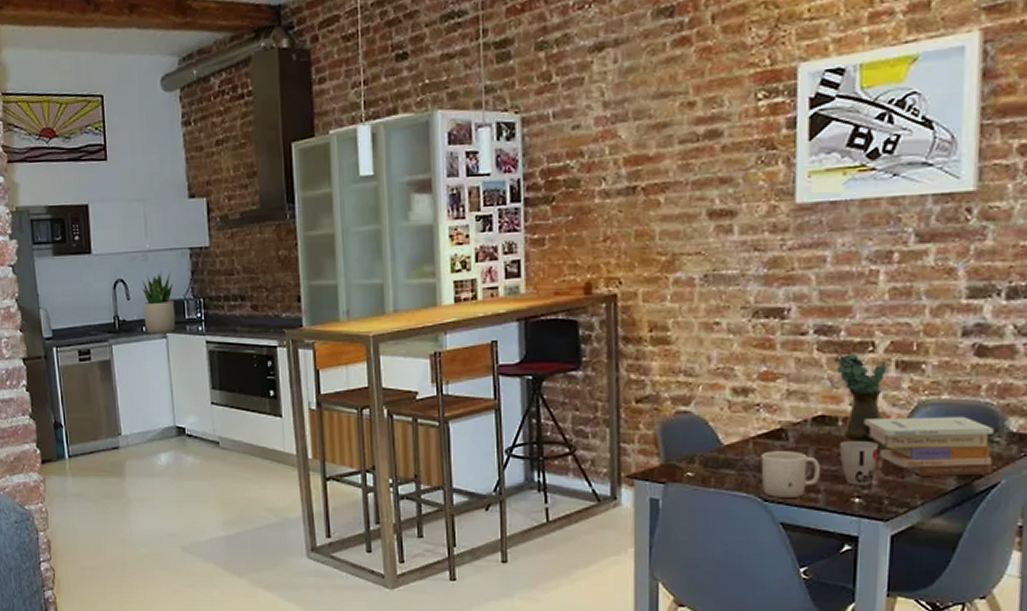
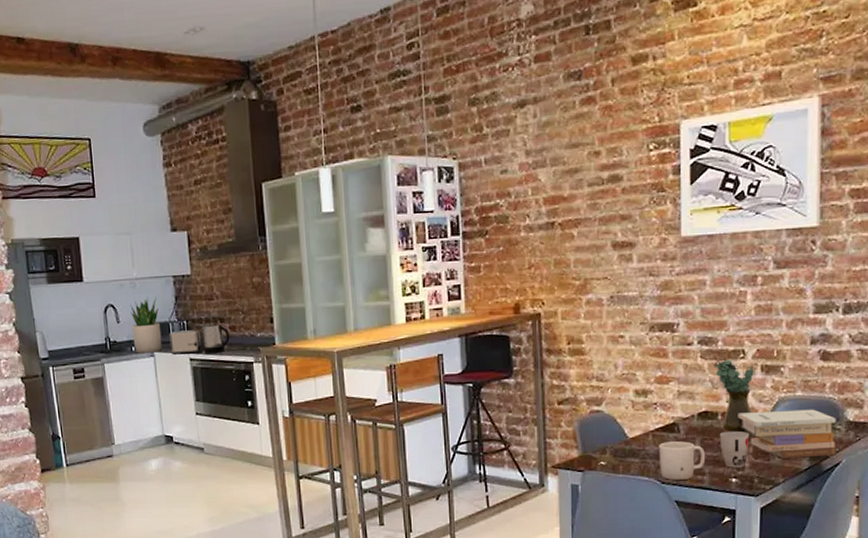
toaster: none [184,307,223,337] -> present [169,328,205,356]
kettle: none [219,301,251,337] -> present [201,323,230,354]

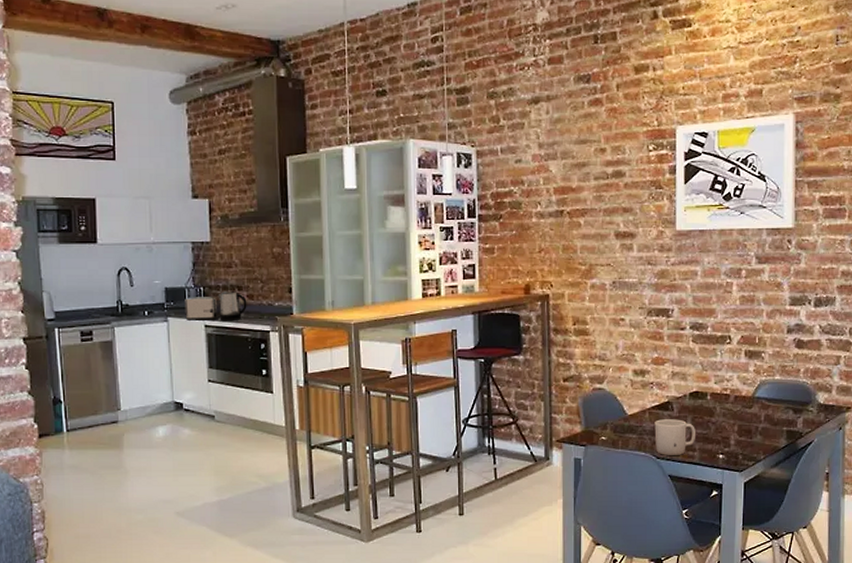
planter: present [130,296,163,353] -> none [145,261,177,318]
vase: present [714,357,754,439] -> none [704,341,739,419]
cup: present [719,430,750,468] -> none [708,410,735,445]
books: present [738,409,837,459] -> none [724,392,810,437]

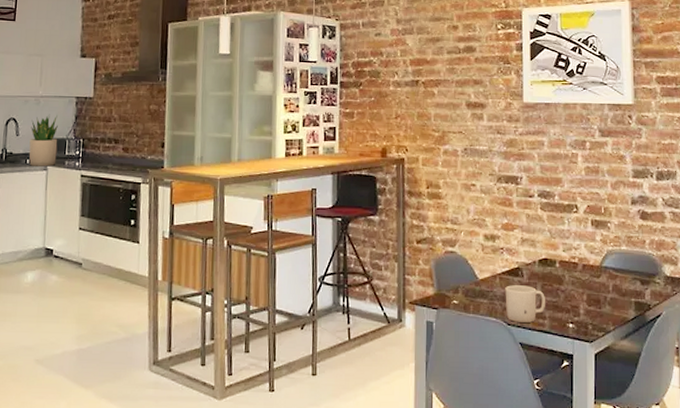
planter: none [145,261,177,318] -> present [28,114,58,167]
toaster: present [185,295,221,322] -> none [63,147,98,171]
kettle: present [218,290,247,322] -> none [95,143,122,172]

